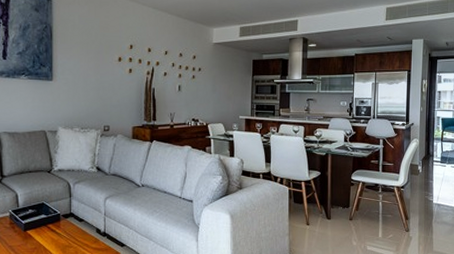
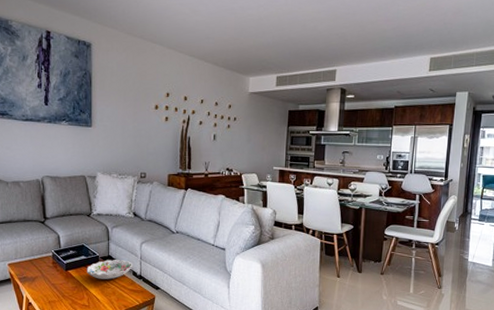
decorative bowl: none [46,217,96,239] -> present [86,259,132,279]

